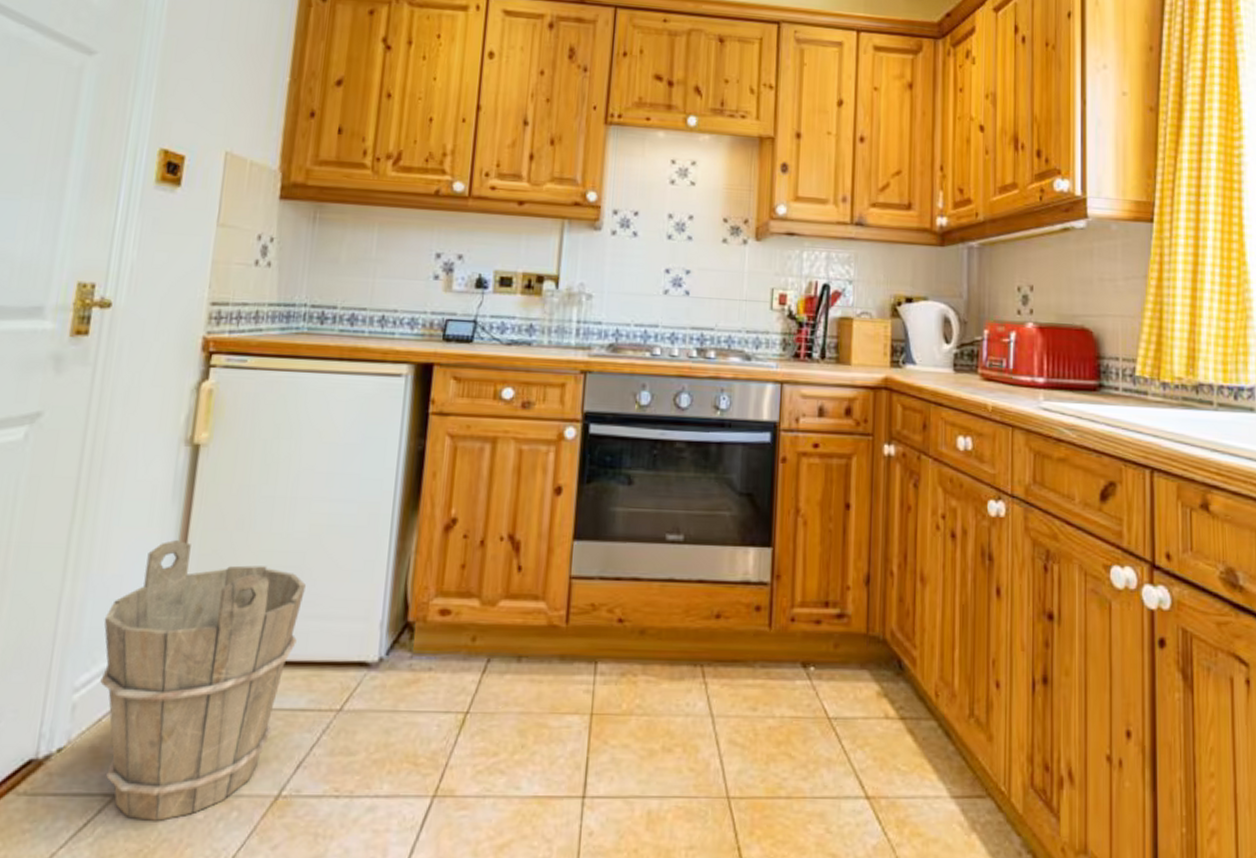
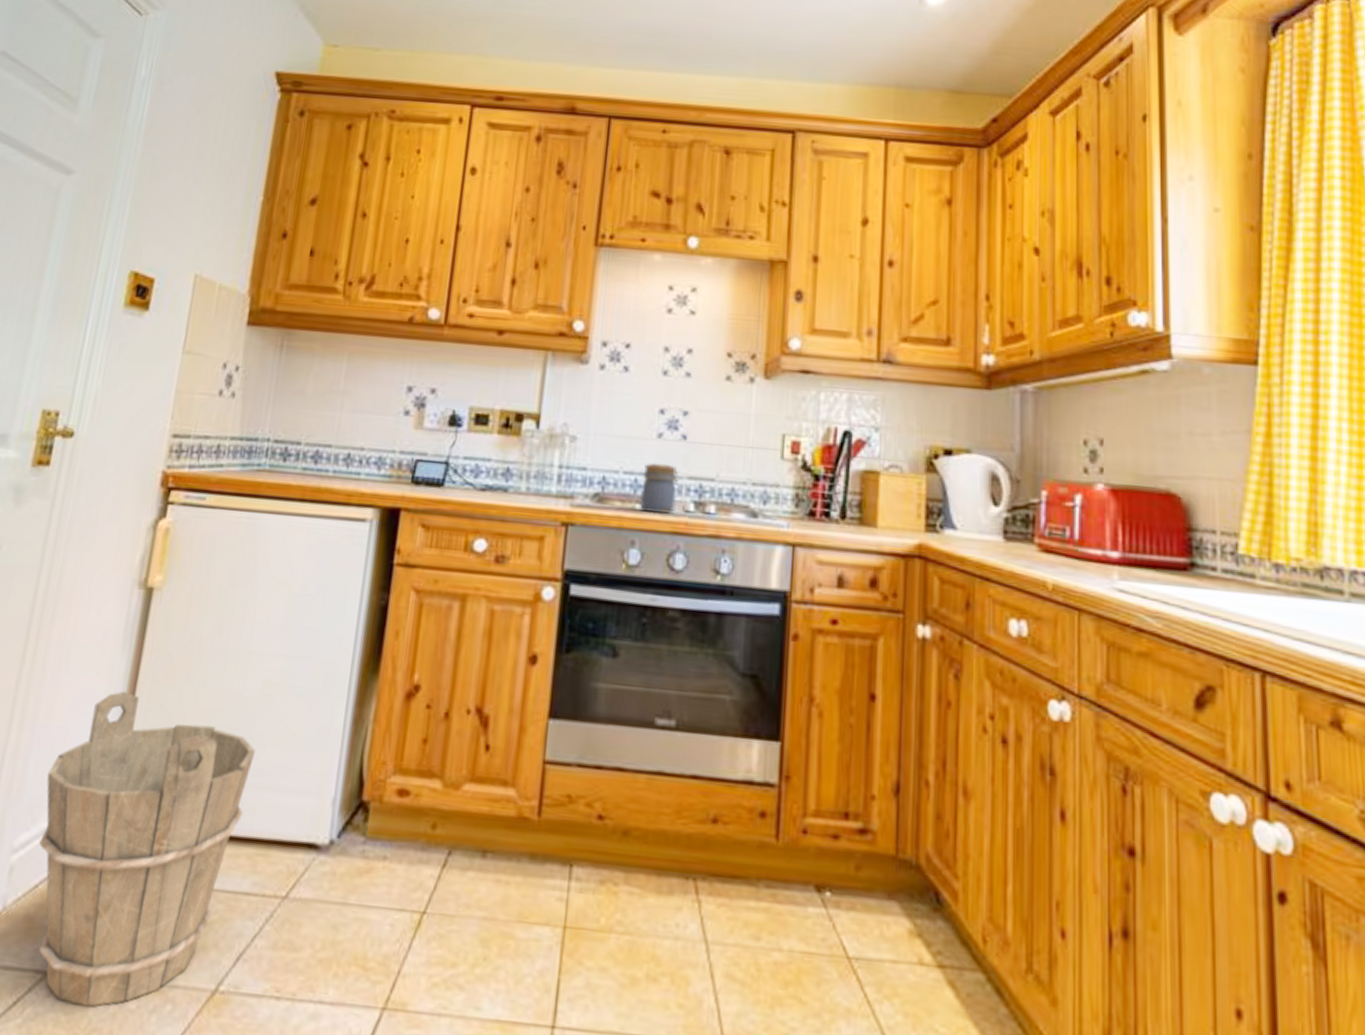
jar: none [648,316,685,361] -> present [639,462,681,515]

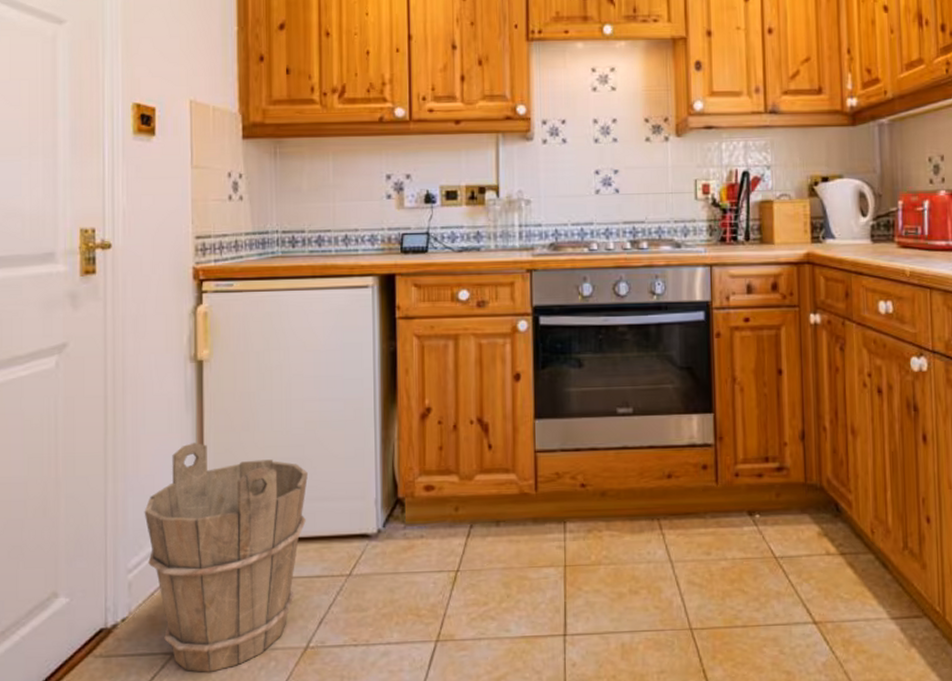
jar: present [639,462,681,515] -> none [586,214,618,254]

